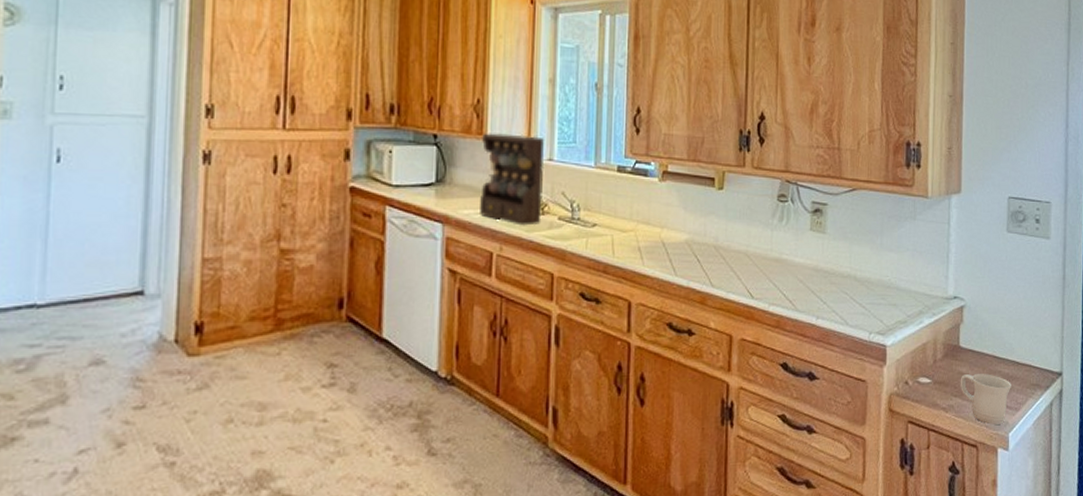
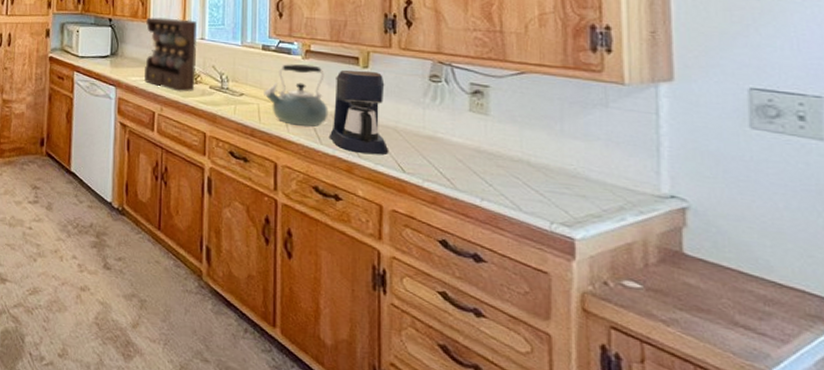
kettle: none [617,187,684,258] -> present [262,64,329,127]
coffee maker: none [683,192,740,283] -> present [328,69,389,155]
mug: present [960,374,1011,426] -> none [686,286,772,356]

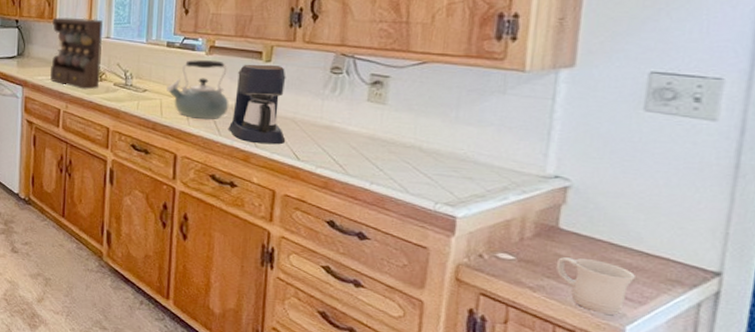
mug: none [686,286,772,356] -> present [555,257,635,316]

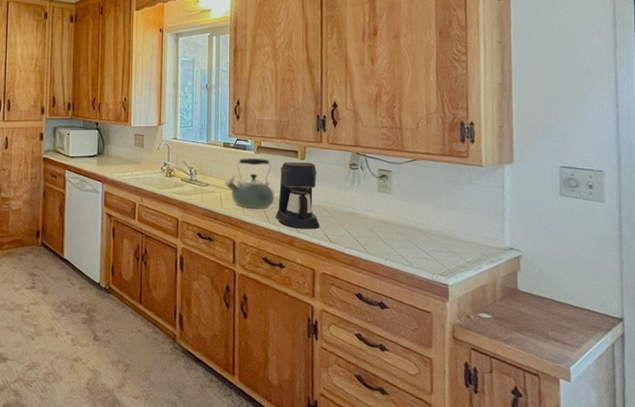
spice rack: present [50,17,103,90] -> none [127,121,171,185]
mug: present [555,257,635,316] -> none [519,313,571,359]

